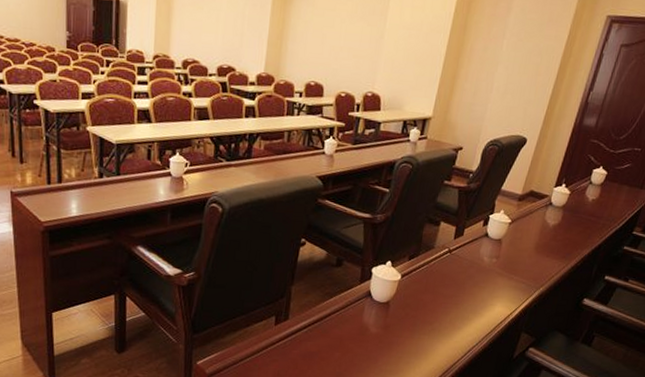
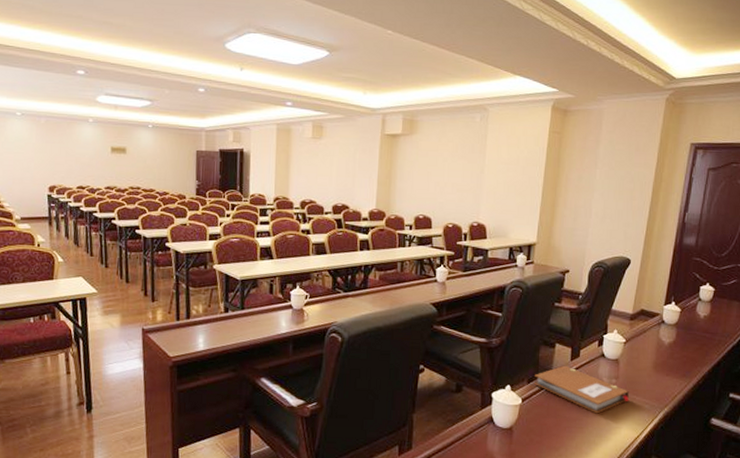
notebook: none [414,243,508,291] -> present [533,365,630,414]

